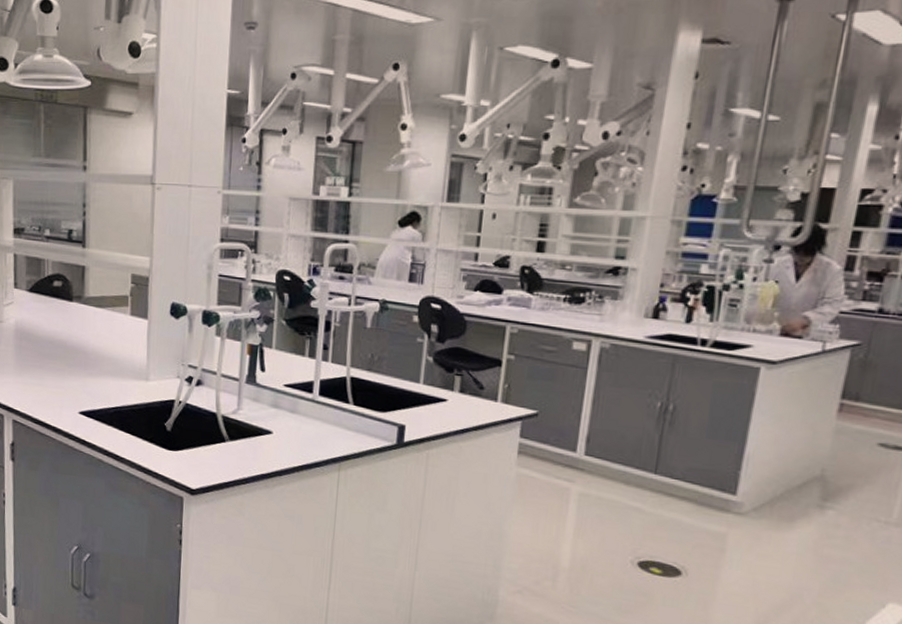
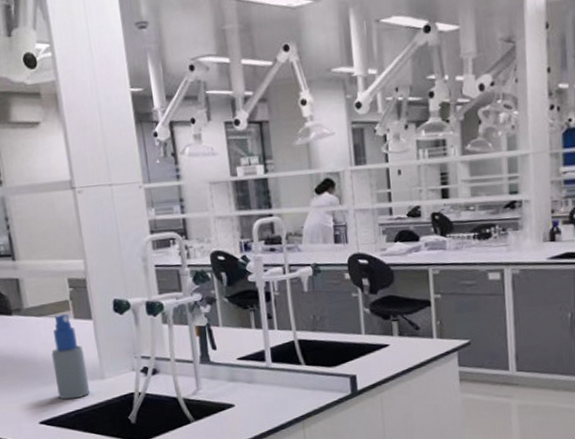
spray bottle: none [102,308,134,396] -> present [51,313,90,400]

